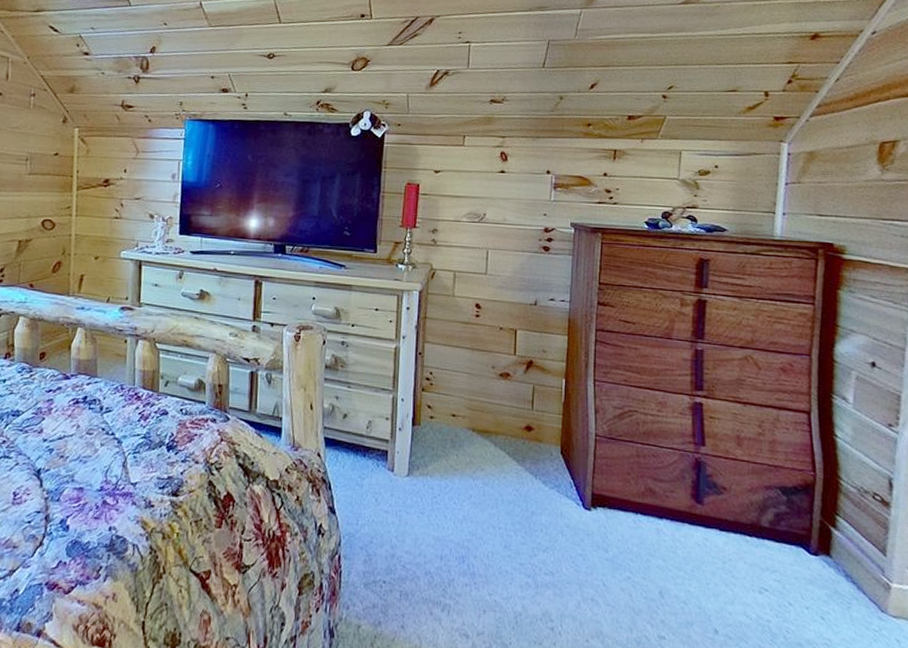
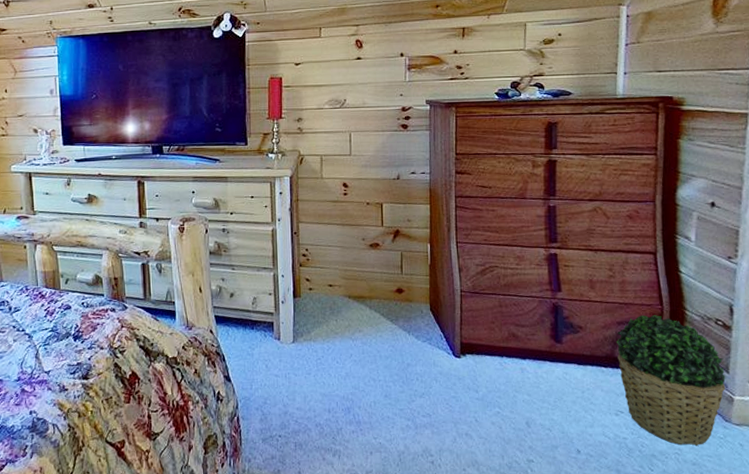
potted plant: none [763,480,882,637] -> present [616,314,726,446]

